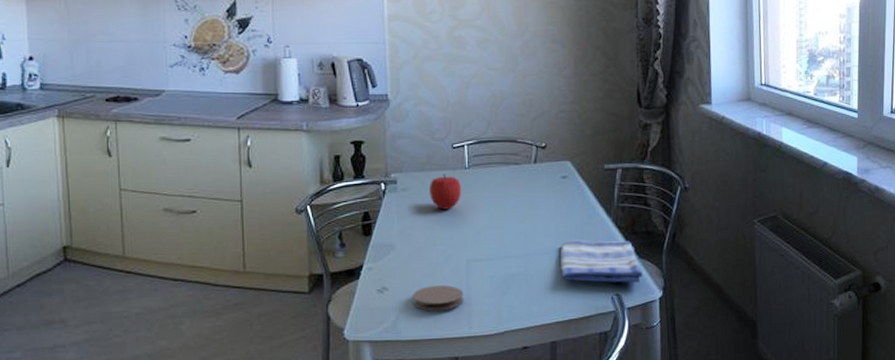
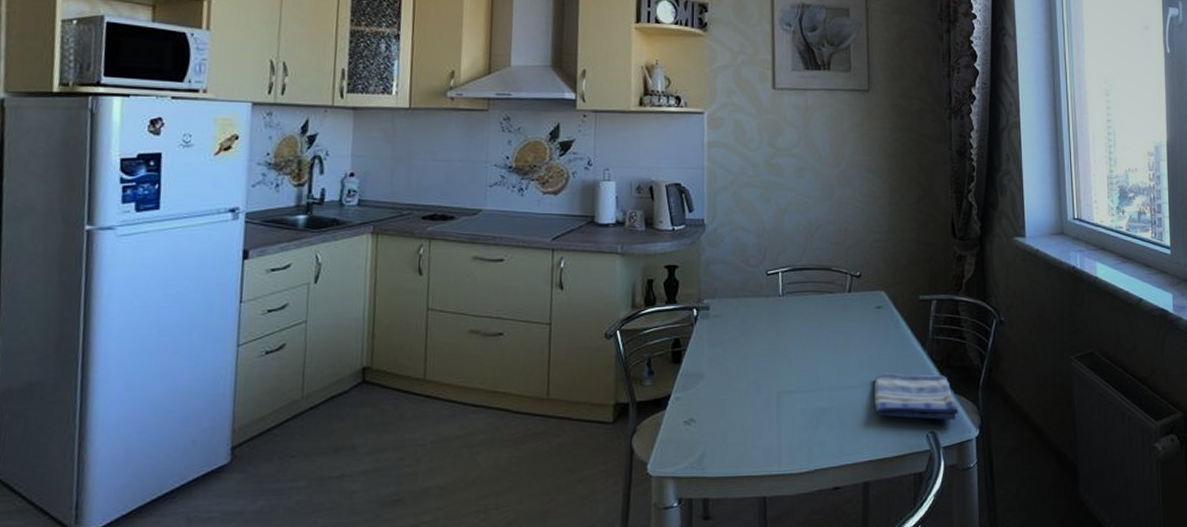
coaster: present [413,285,464,311] -> none [721,419,774,445]
fruit: present [430,173,461,210] -> none [742,300,774,338]

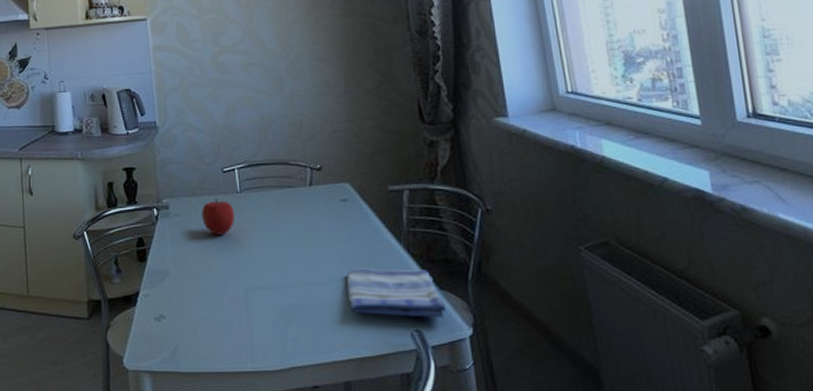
fruit: none [742,300,774,338] -> present [202,198,235,235]

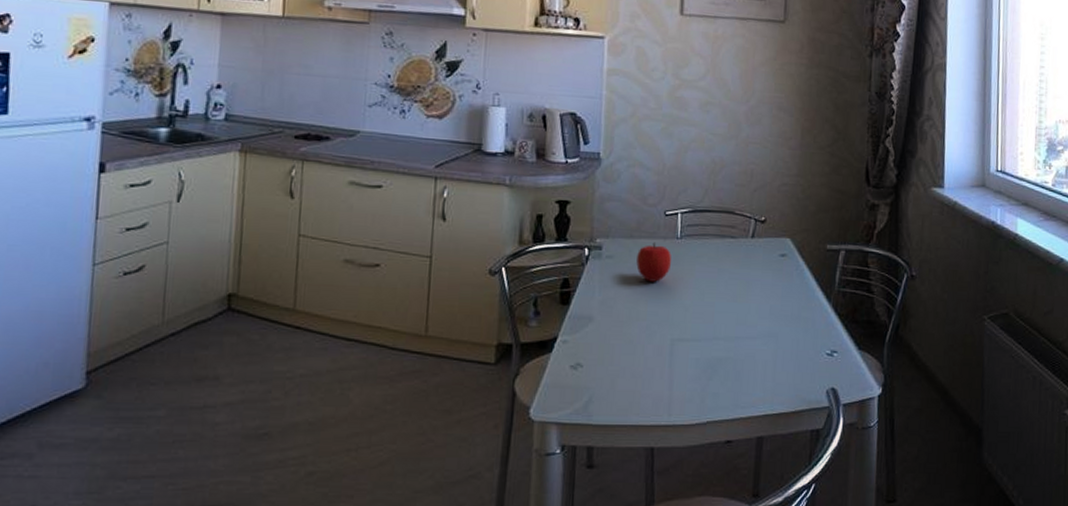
dish towel: present [346,268,447,318] -> none [772,324,862,377]

